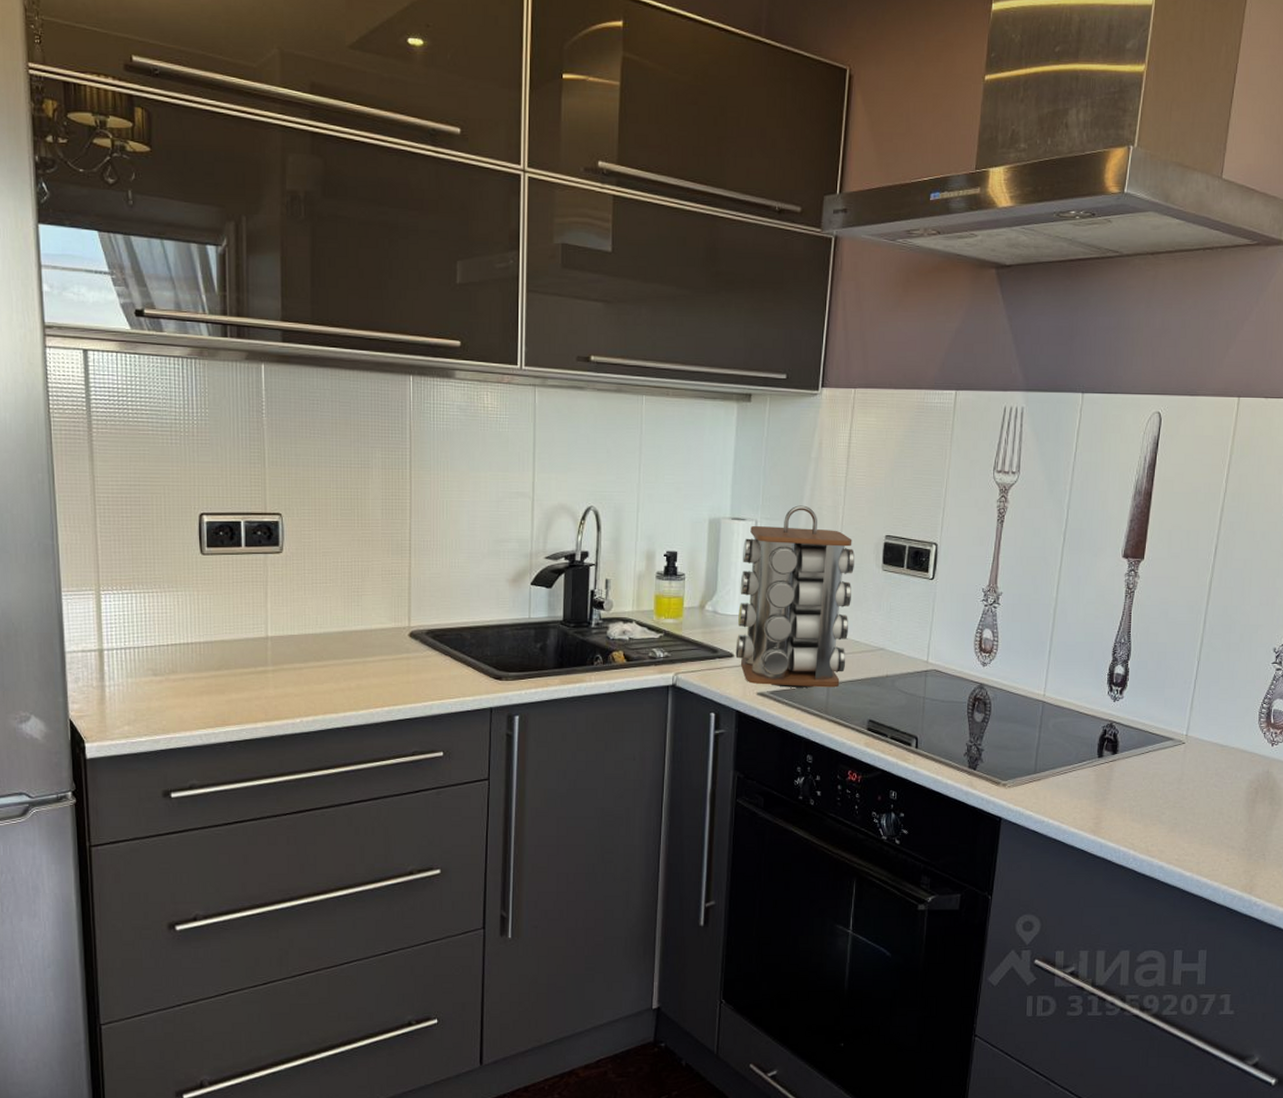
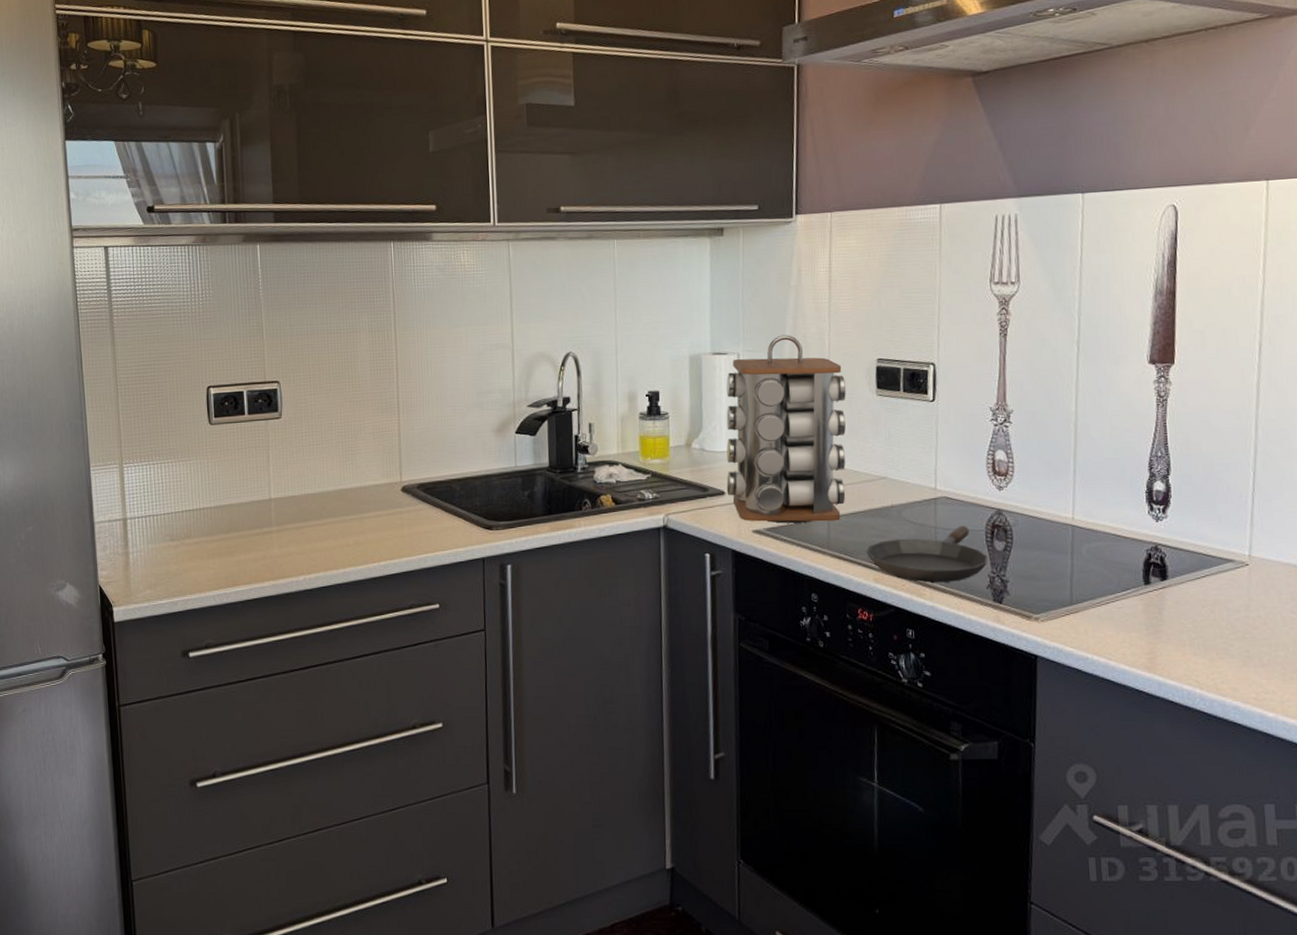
frying pan: none [860,697,968,749] -> present [866,525,988,583]

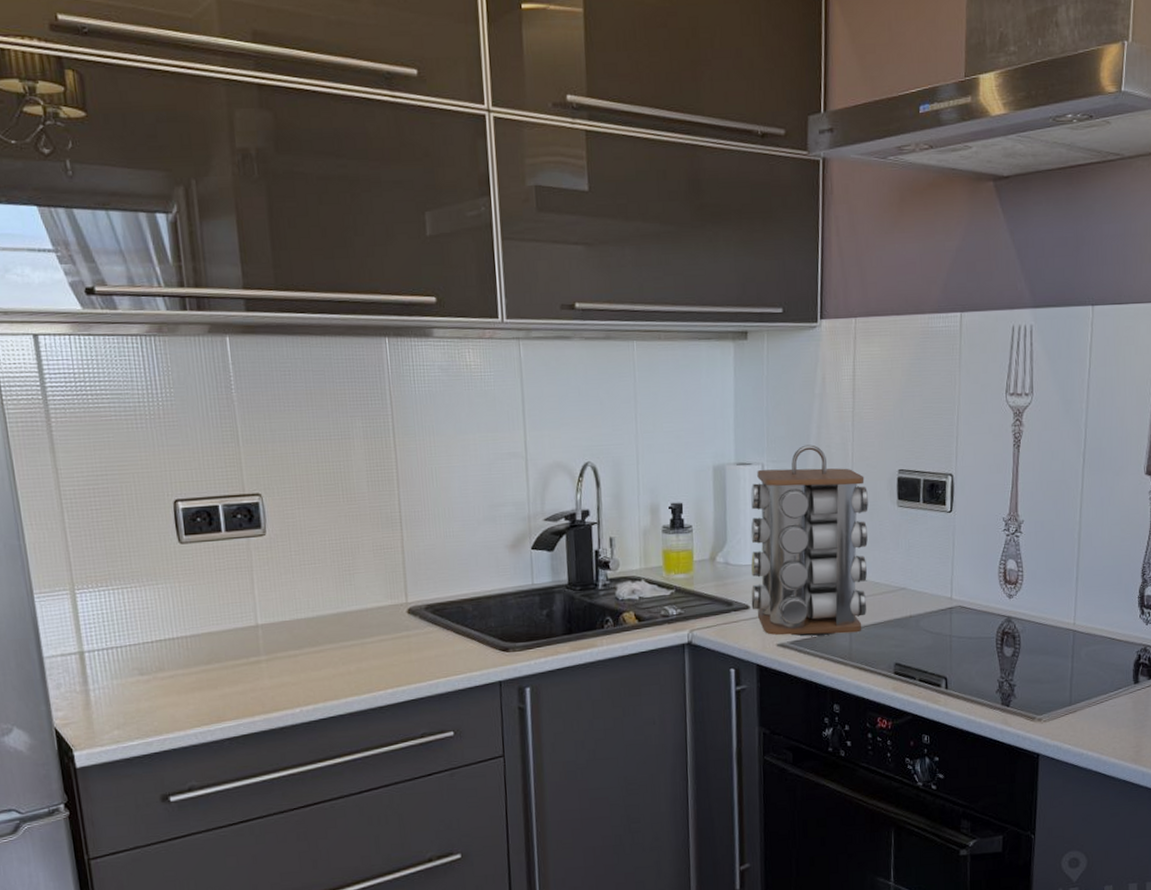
frying pan: present [866,525,988,583] -> none [886,633,998,690]

